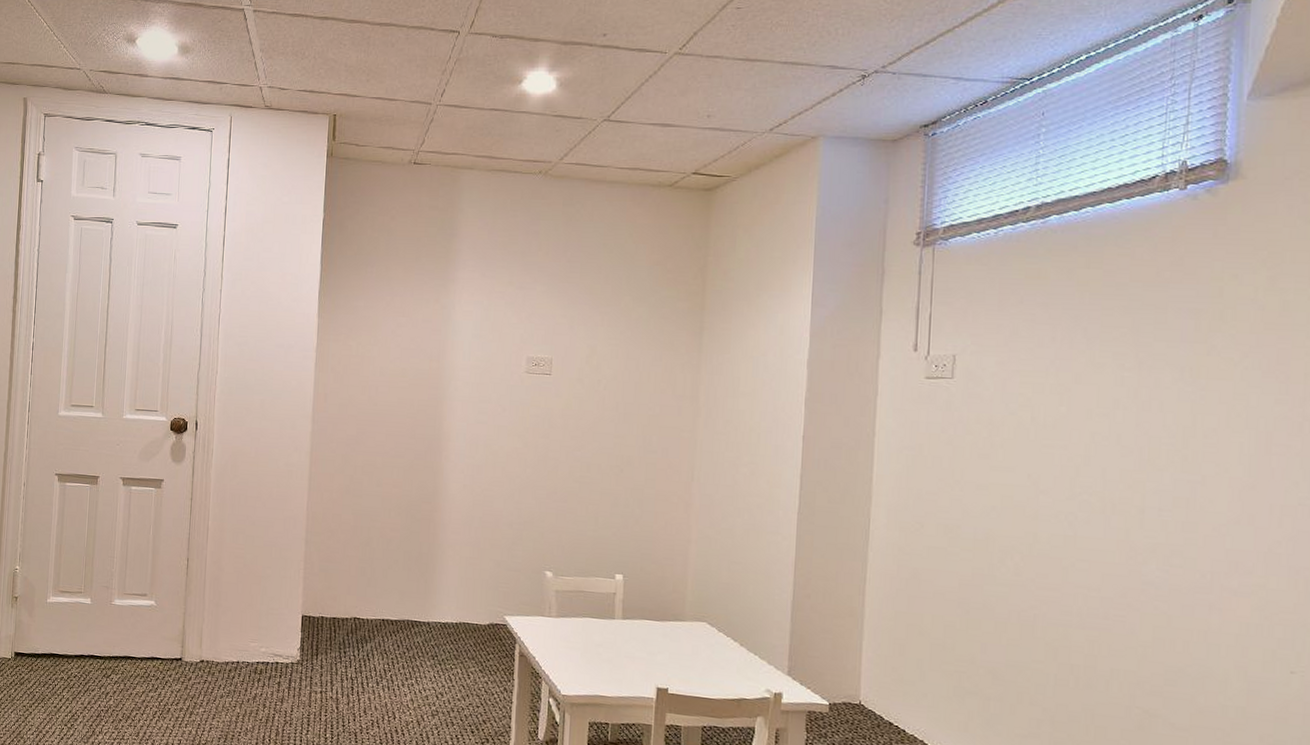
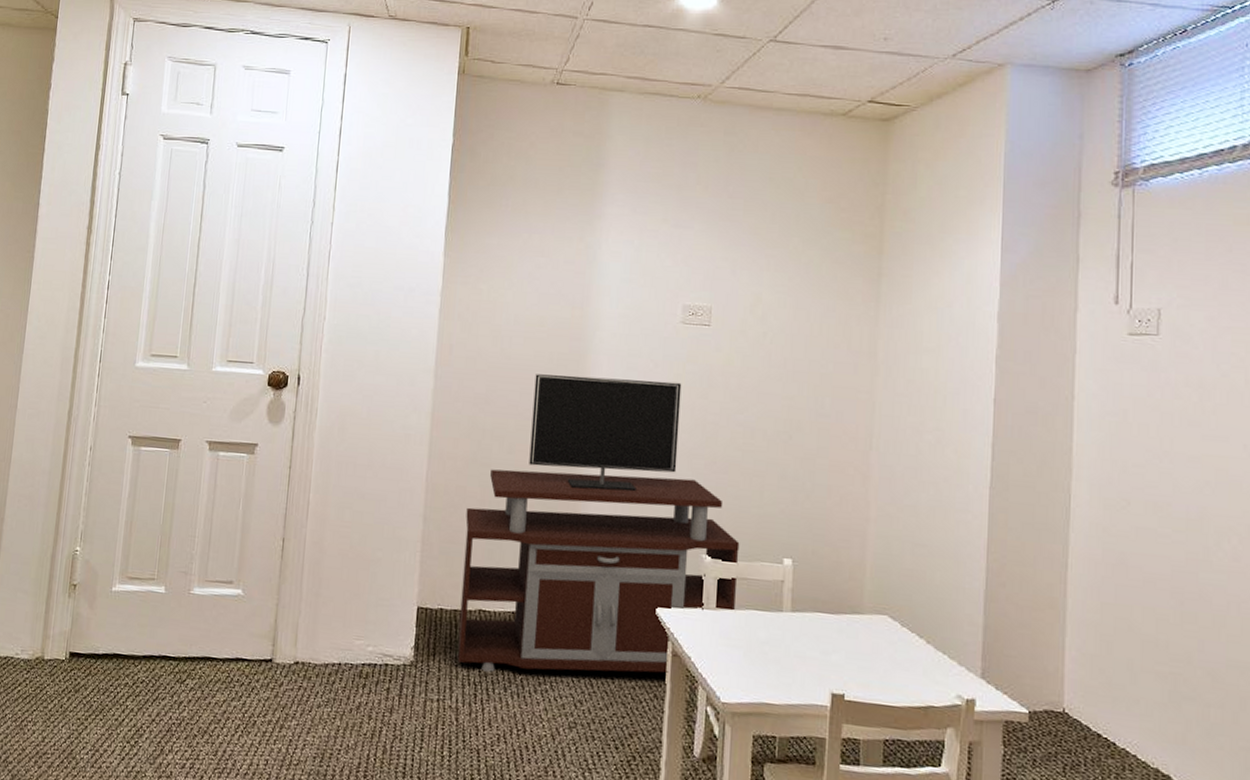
tv stand: none [337,418,577,670] -> present [458,374,740,673]

